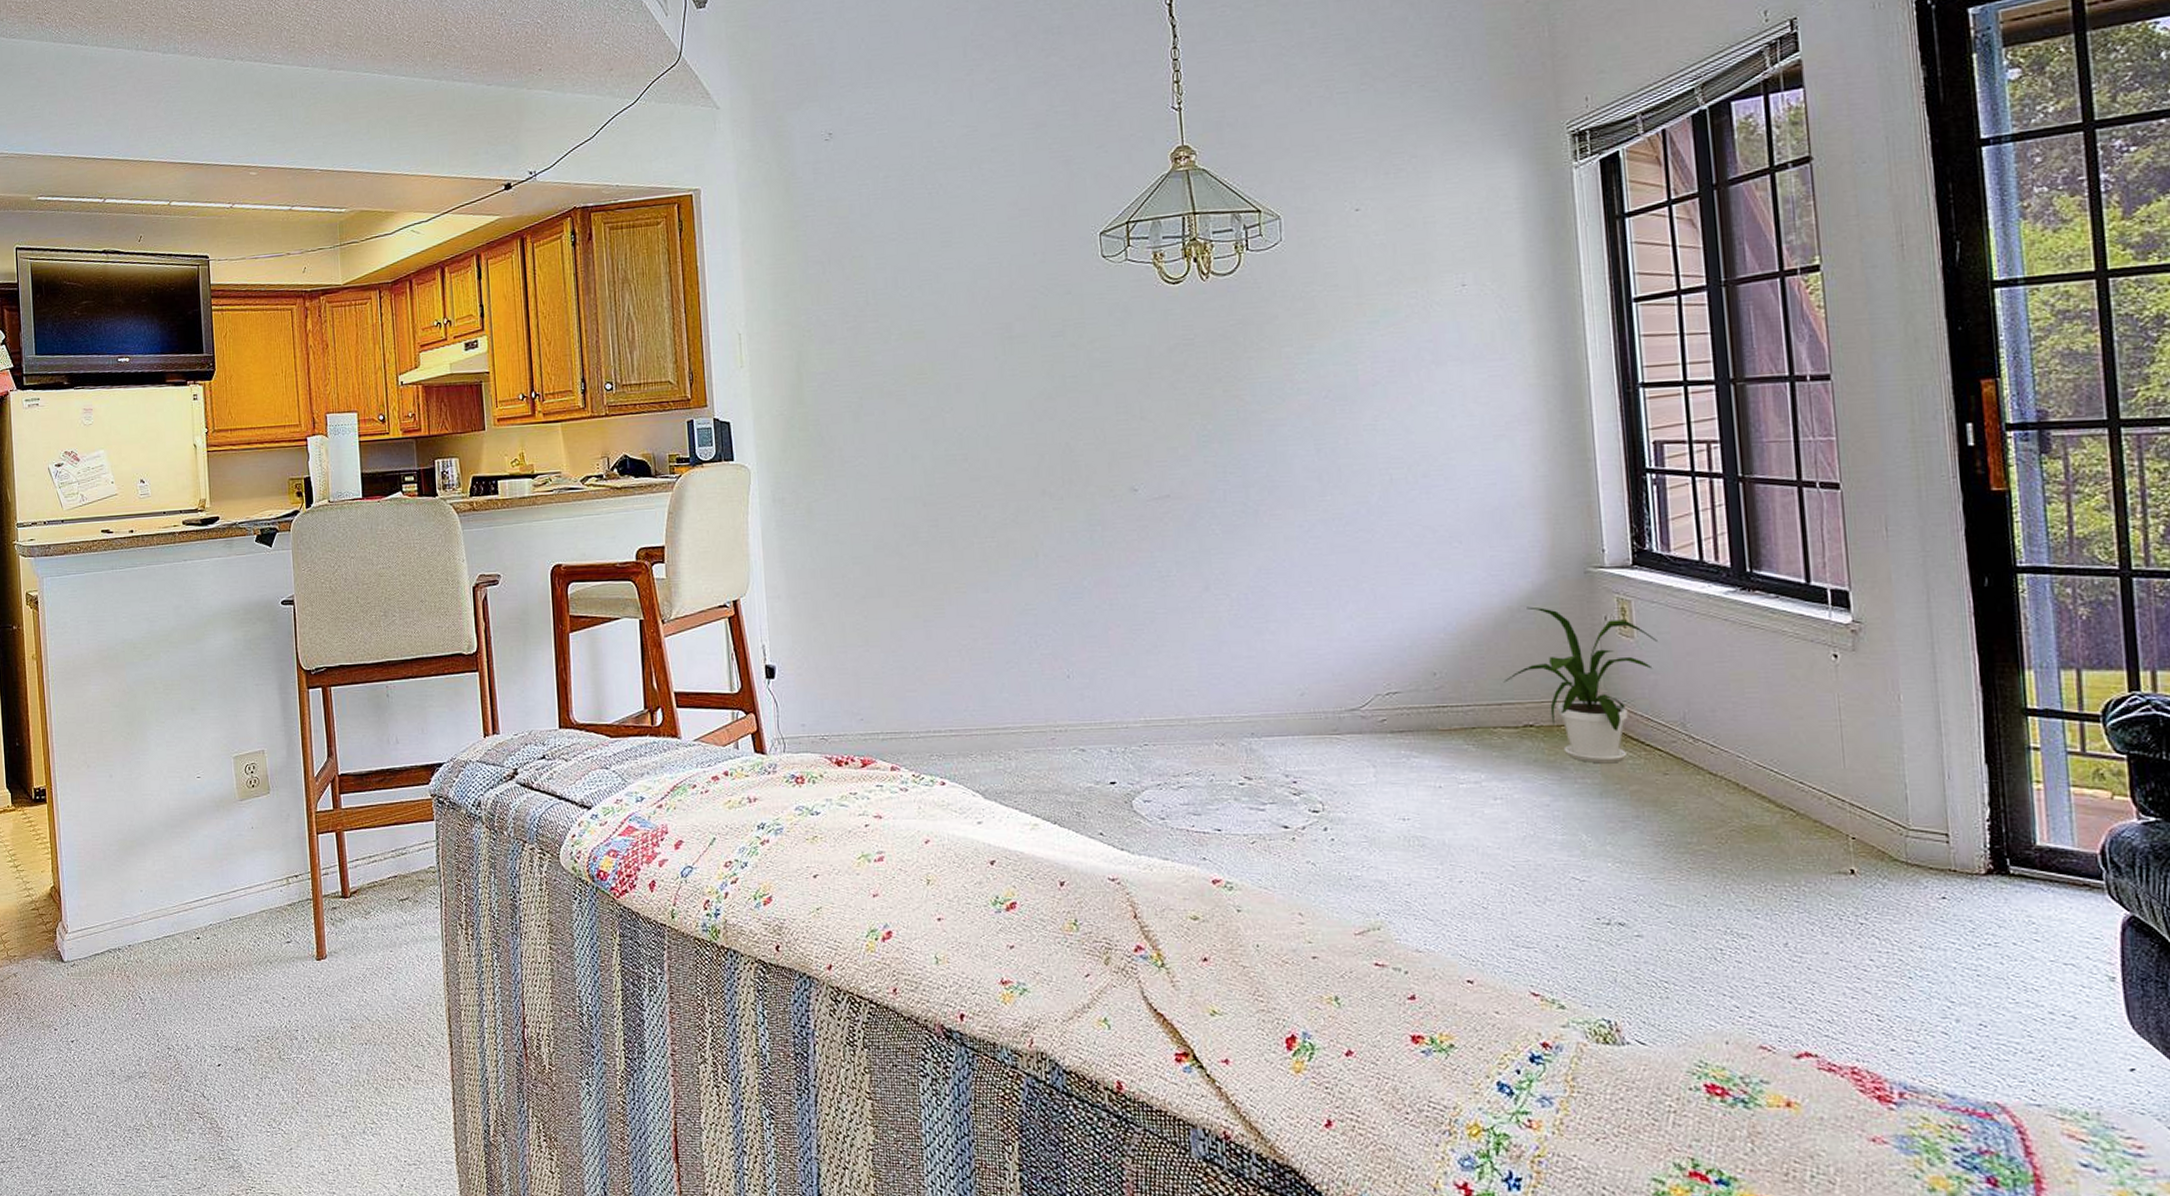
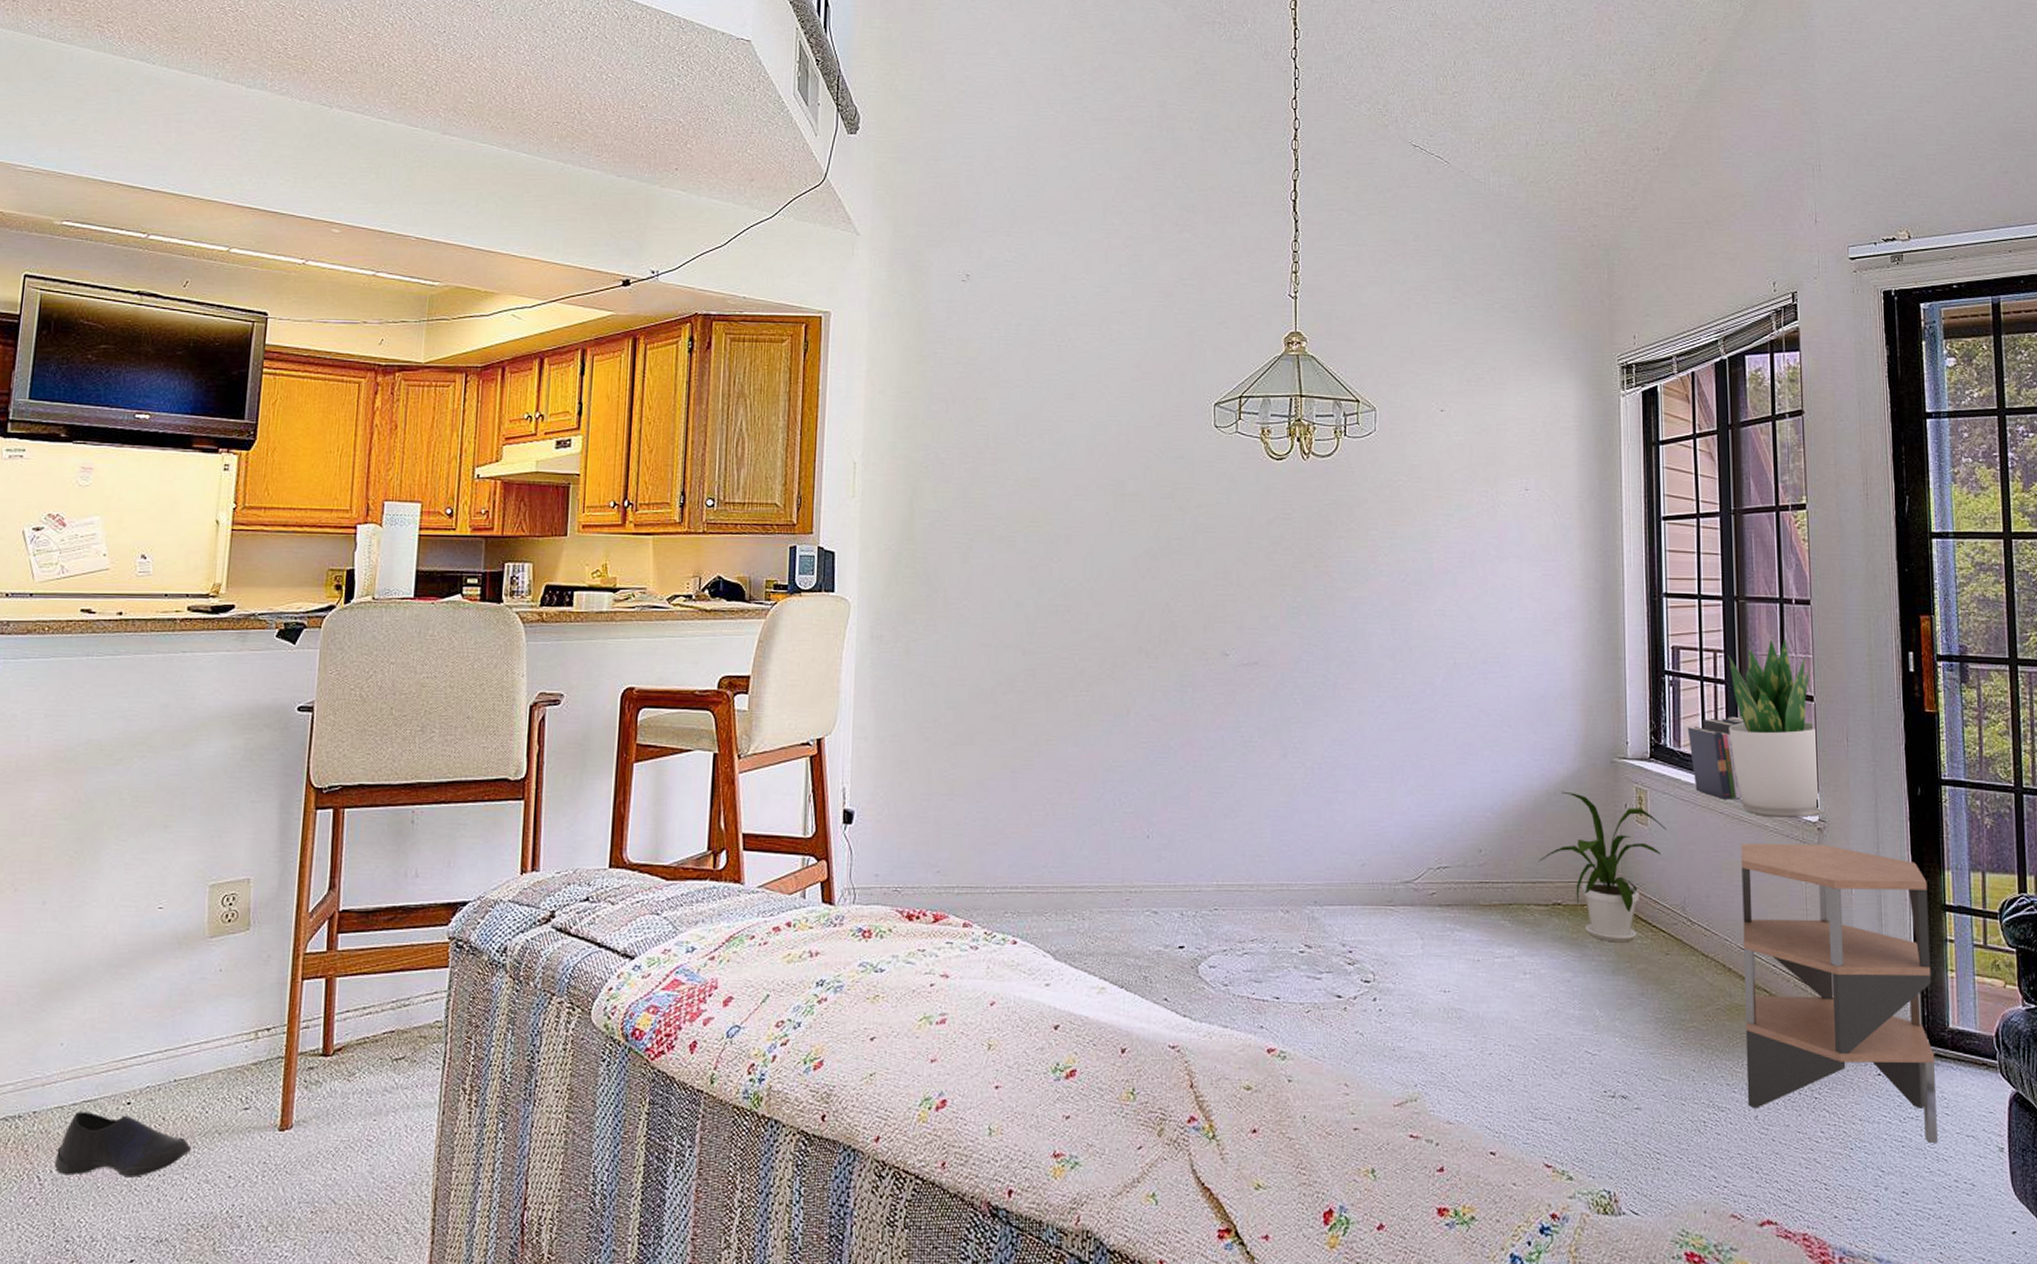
shoe: none [150,945,252,998] -> present [54,1112,193,1178]
books: none [1677,512,1751,605] -> present [1687,716,1745,799]
planter: none [1725,422,1861,621] -> present [1728,640,1825,817]
side table: none [1752,648,2025,971] -> present [1741,844,1938,1143]

